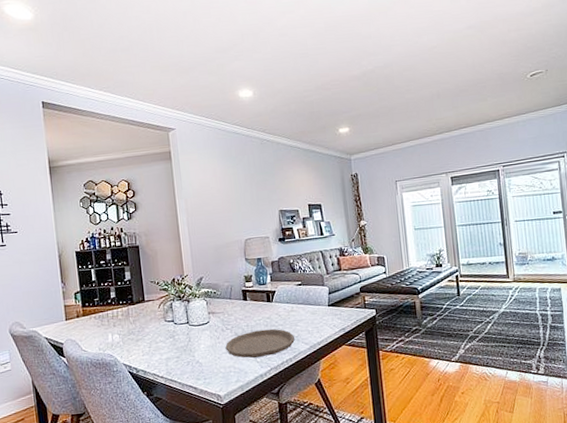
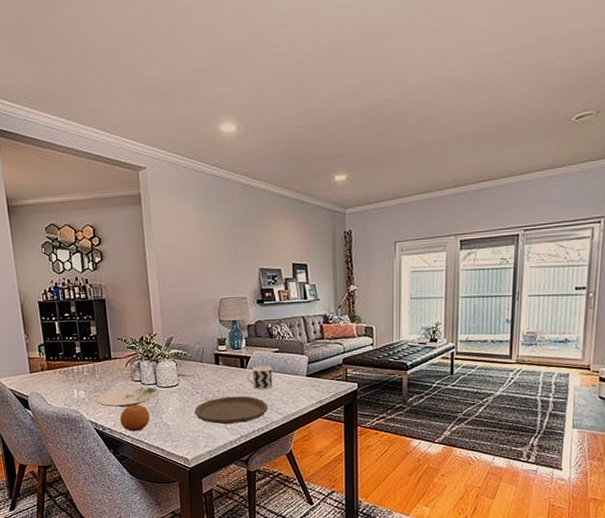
plate: none [130,326,191,349] -> present [96,387,159,408]
fruit: none [153,344,183,372] -> present [120,405,150,432]
cup: none [273,298,298,322] -> present [246,366,273,389]

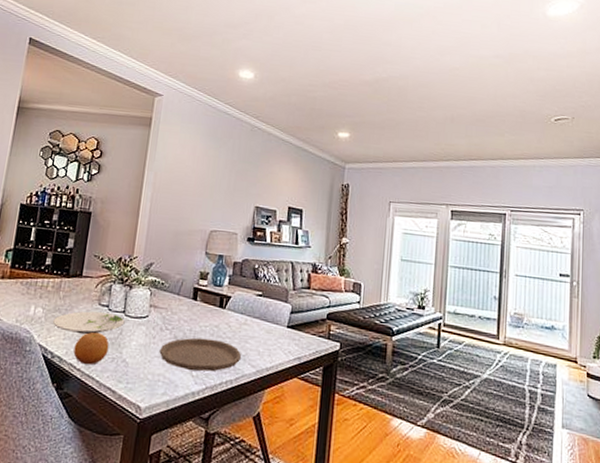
cup: present [246,366,273,389] -> none [223,308,252,336]

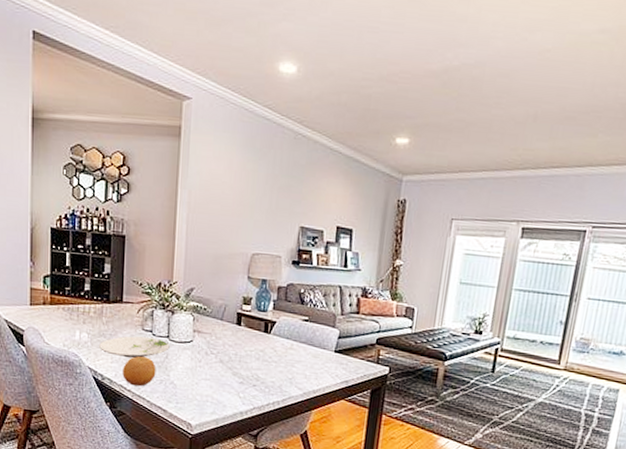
plate: present [159,337,241,372] -> none [206,361,288,394]

